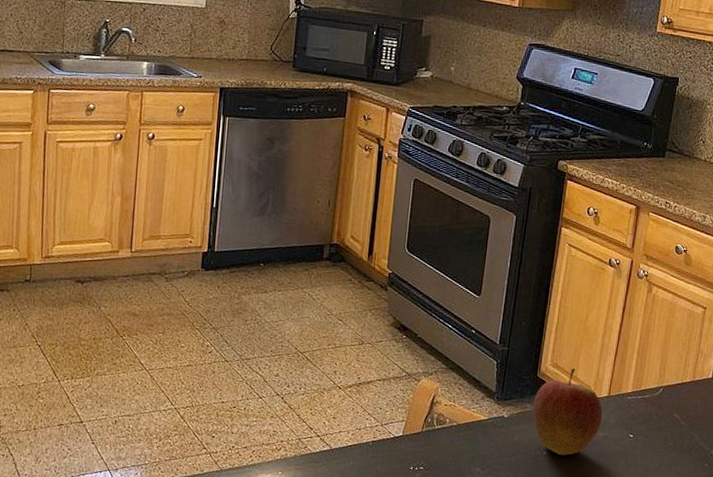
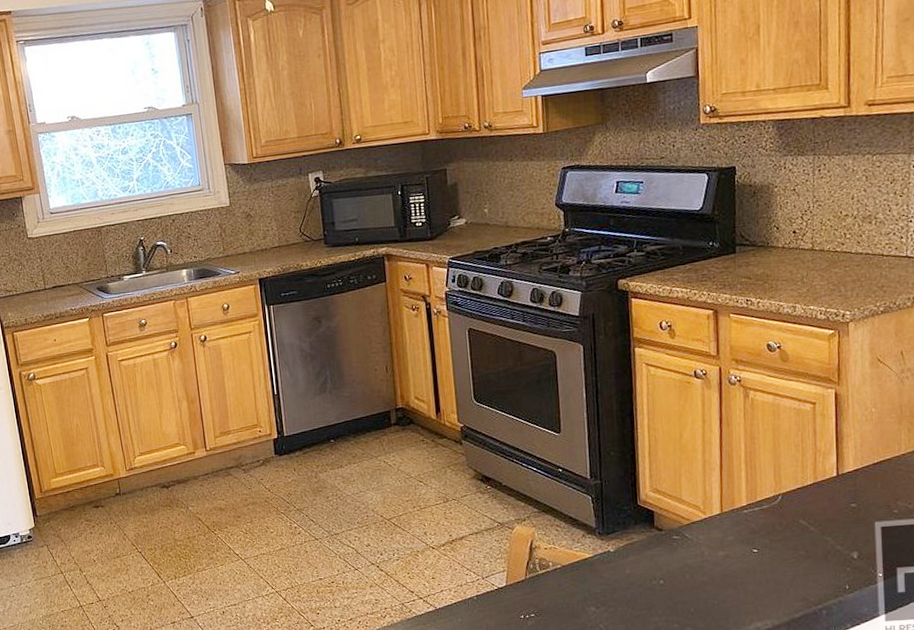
apple: present [532,367,603,455] -> none [639,489,719,582]

